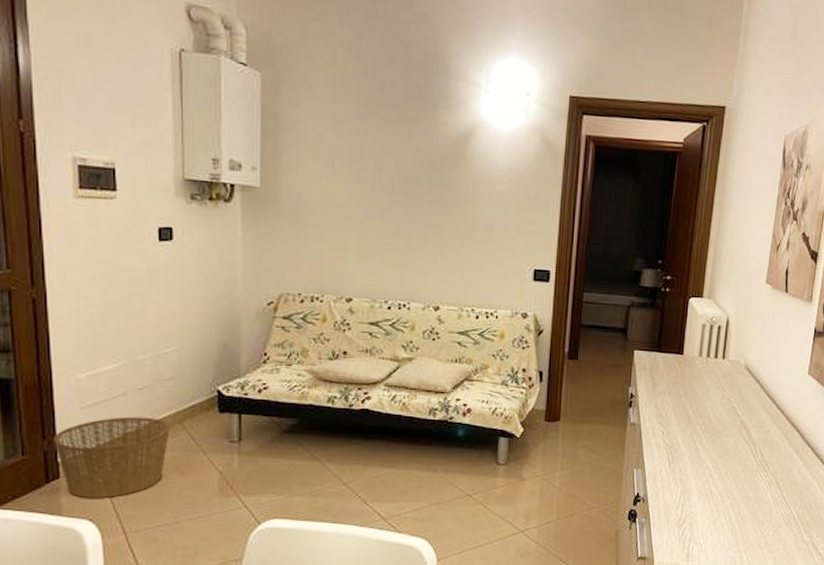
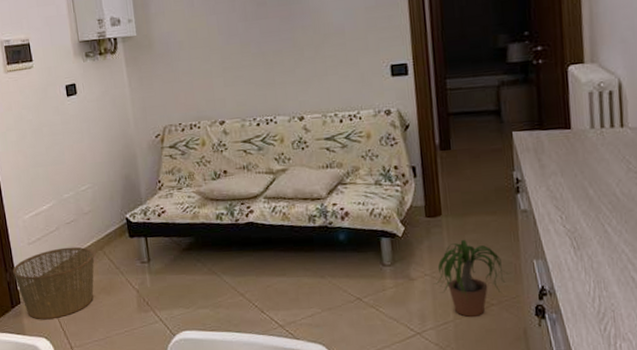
potted plant: none [542,445,613,518] -> present [433,239,511,317]

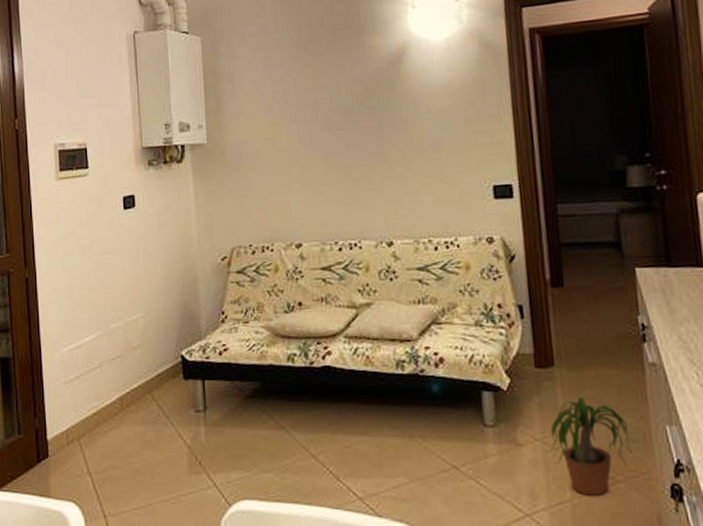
basket: present [13,246,95,320] -> none [43,388,141,479]

